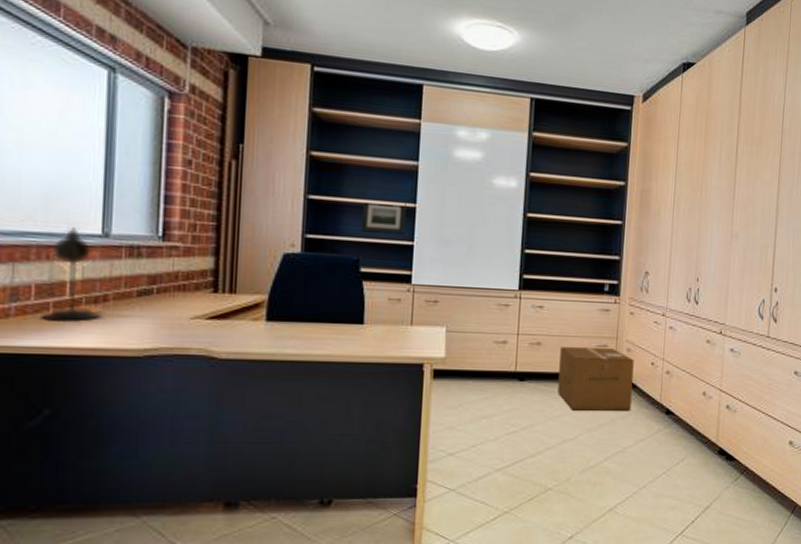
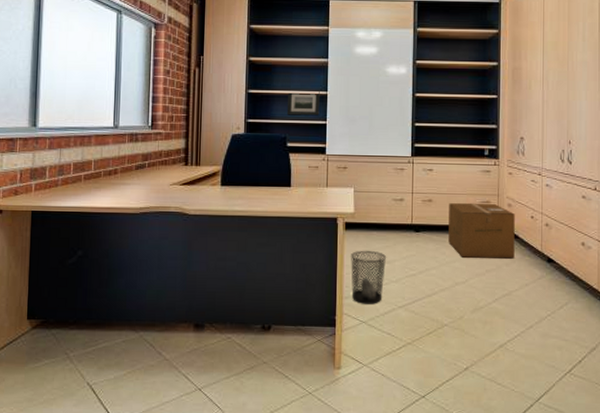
desk lamp: present [41,227,100,323] -> none [77,122,112,190]
waste bin: none [438,403,484,468] -> present [351,250,387,304]

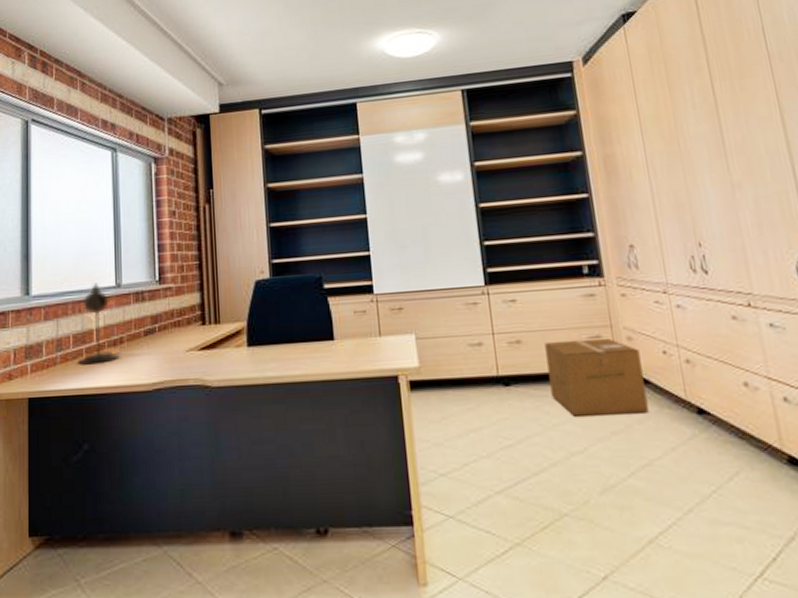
desk lamp: none [77,122,112,190] -> present [78,282,119,366]
picture frame: present [286,91,320,116] -> none [318,215,360,249]
waste bin: present [351,250,387,304] -> none [422,416,472,491]

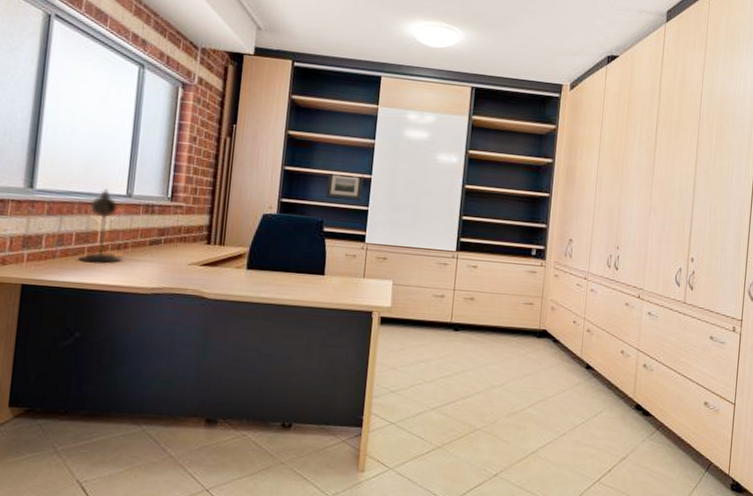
picture frame: none [318,215,360,249] -> present [325,174,364,201]
box: present [545,338,649,417] -> none [488,303,558,364]

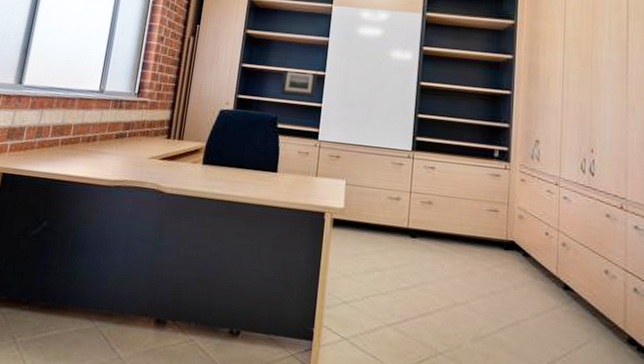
desk lamp: present [78,188,121,264] -> none [52,85,91,156]

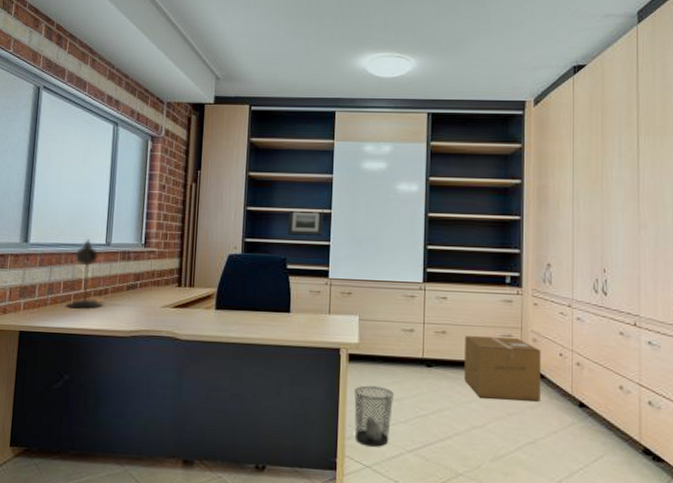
desk lamp: none [52,85,91,156] -> present [66,239,102,310]
waste bin: none [334,252,377,318] -> present [354,385,395,447]
box: none [448,208,527,281] -> present [464,336,541,402]

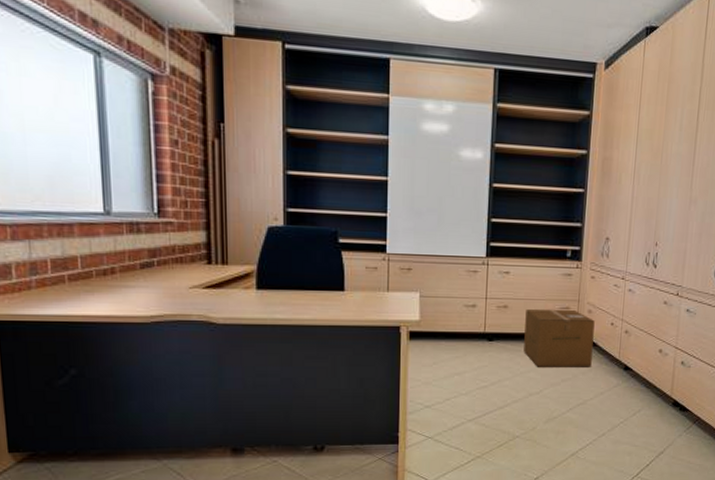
desk lamp: present [66,239,102,310] -> none [59,206,110,294]
picture frame: present [287,210,324,236] -> none [337,176,379,207]
waste bin: present [354,385,395,447] -> none [416,361,456,419]

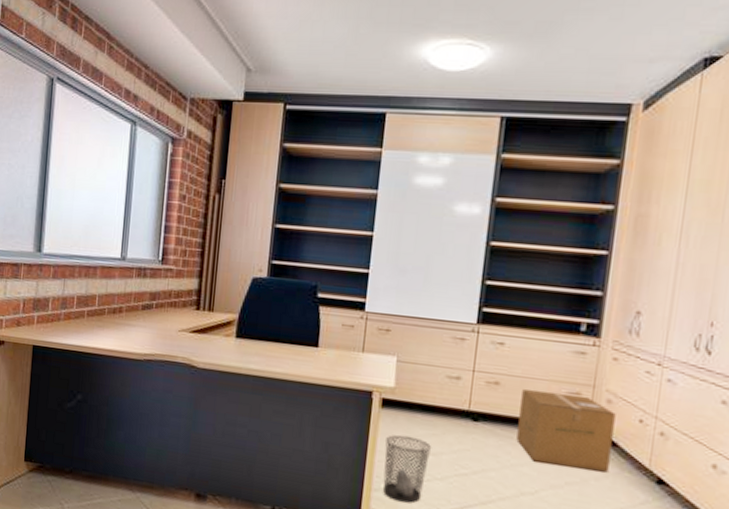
waste bin: none [416,361,456,419] -> present [382,435,432,503]

